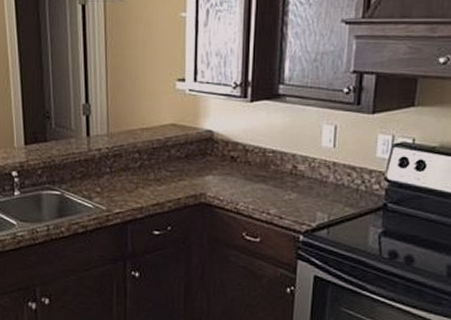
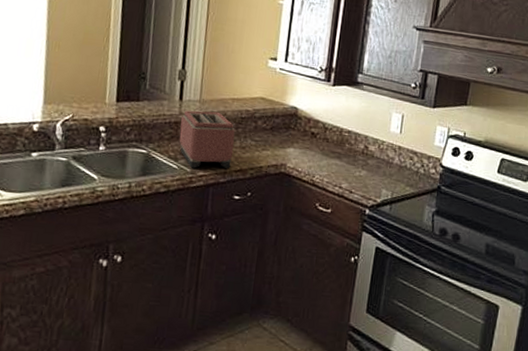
toaster: none [91,144,148,206] -> present [179,110,235,169]

